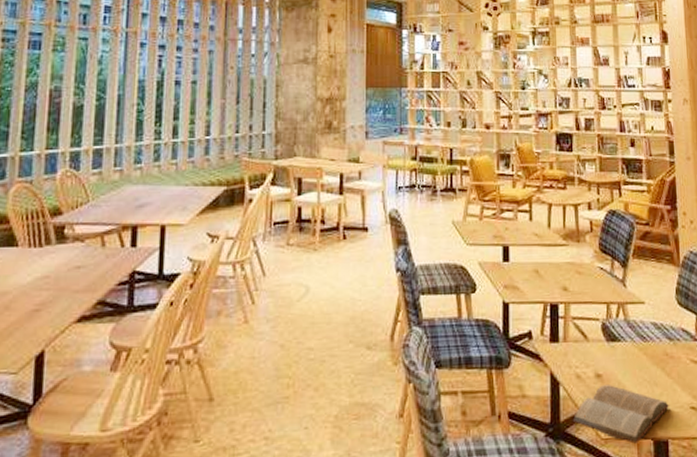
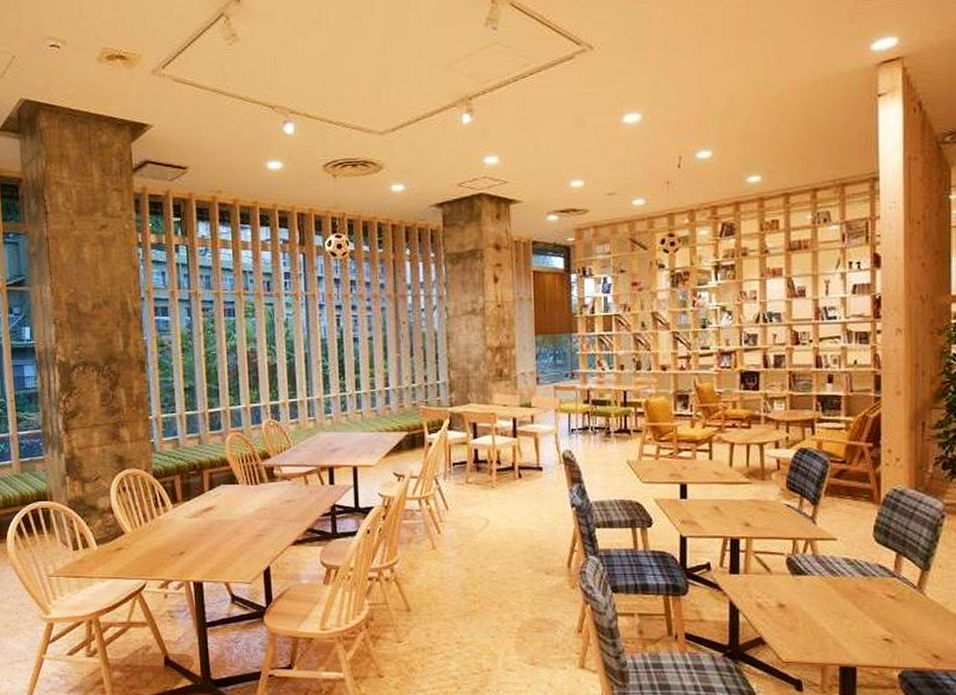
book: present [572,385,669,444] -> none [752,614,859,668]

